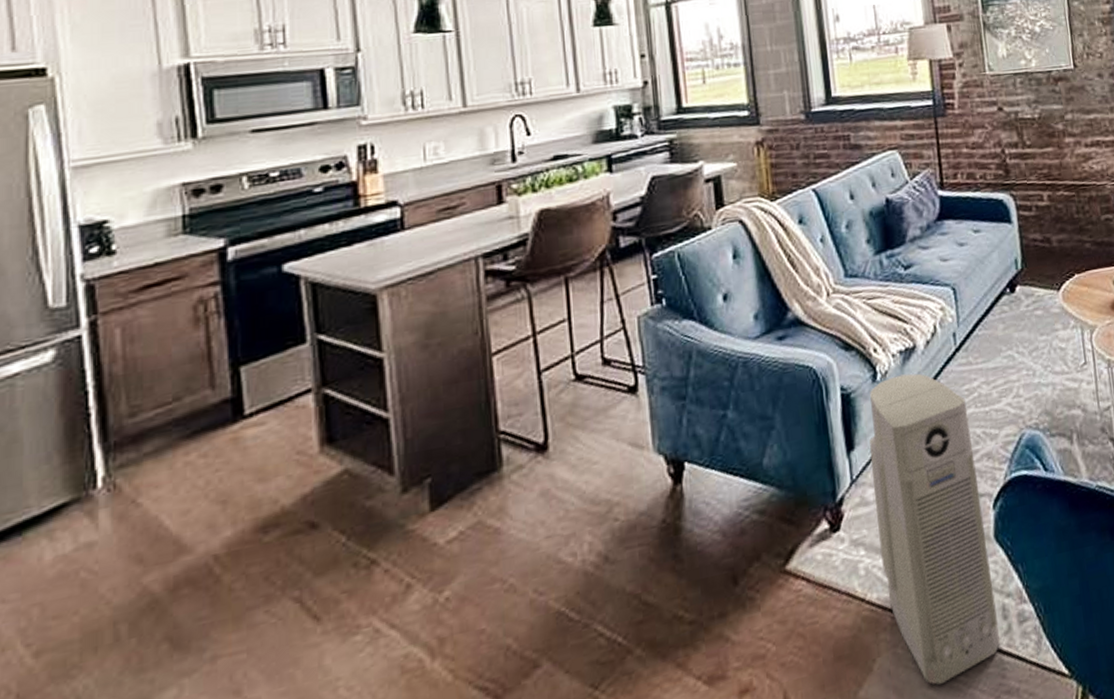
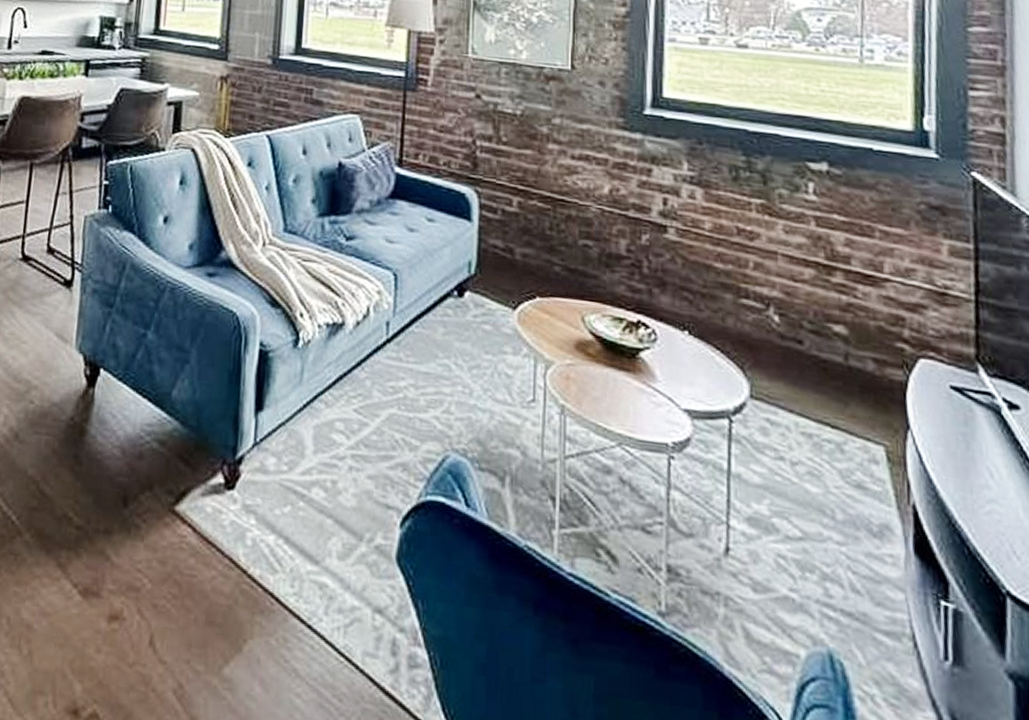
air purifier: present [869,373,1001,685] -> none [270,348,389,699]

